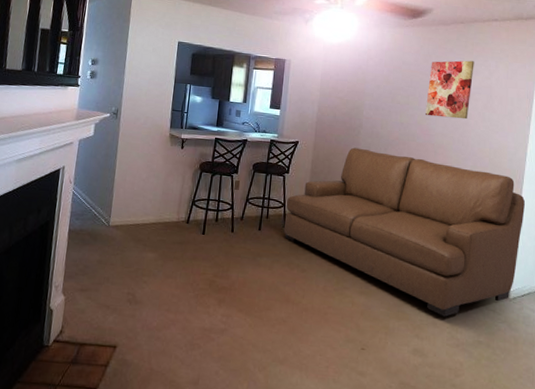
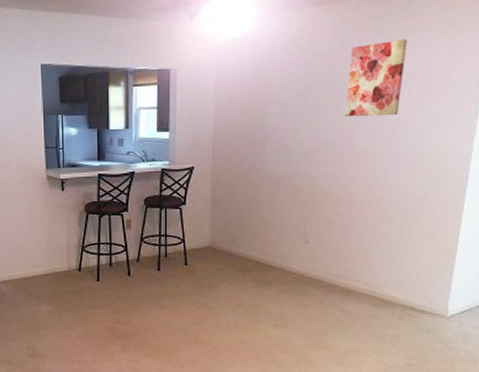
sofa: present [283,147,525,317] -> none [185,166,468,342]

